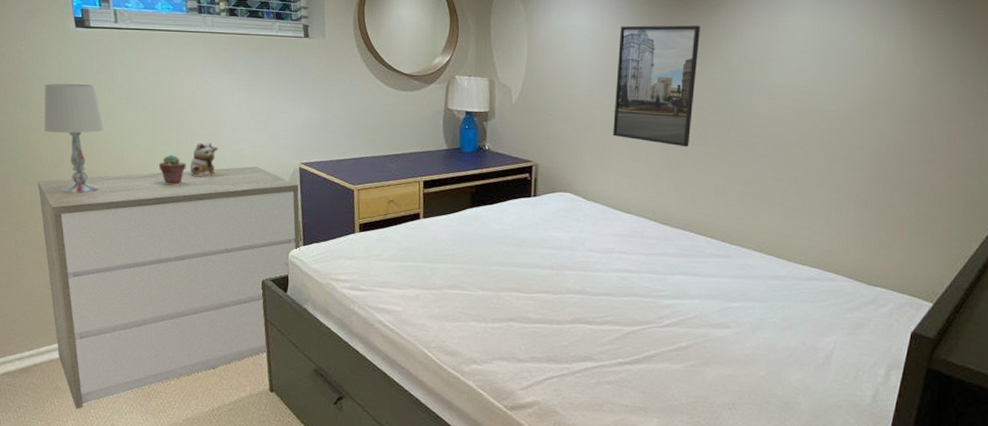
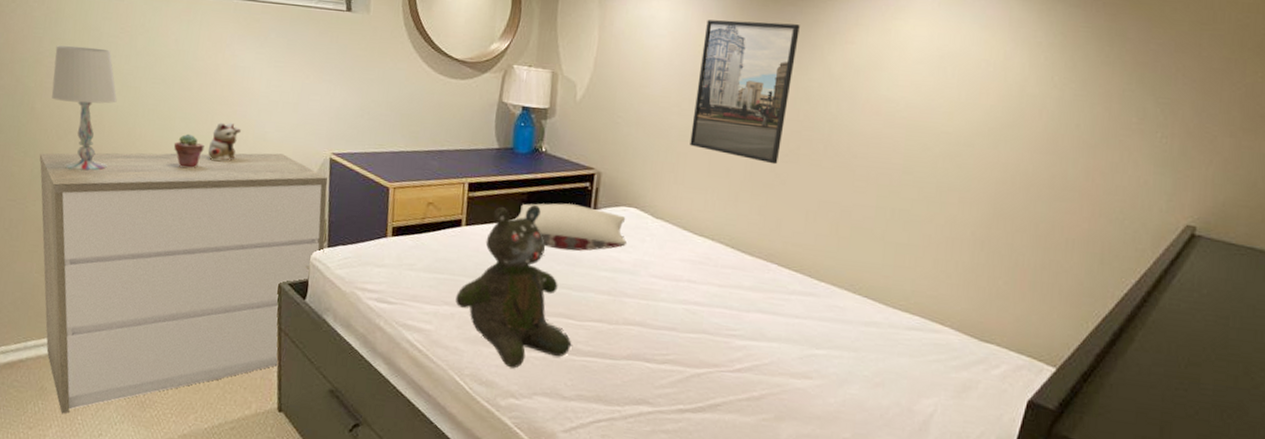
teddy bear: none [419,197,522,339] -> present [455,205,571,369]
pillow: none [466,193,564,234] -> present [515,203,626,251]

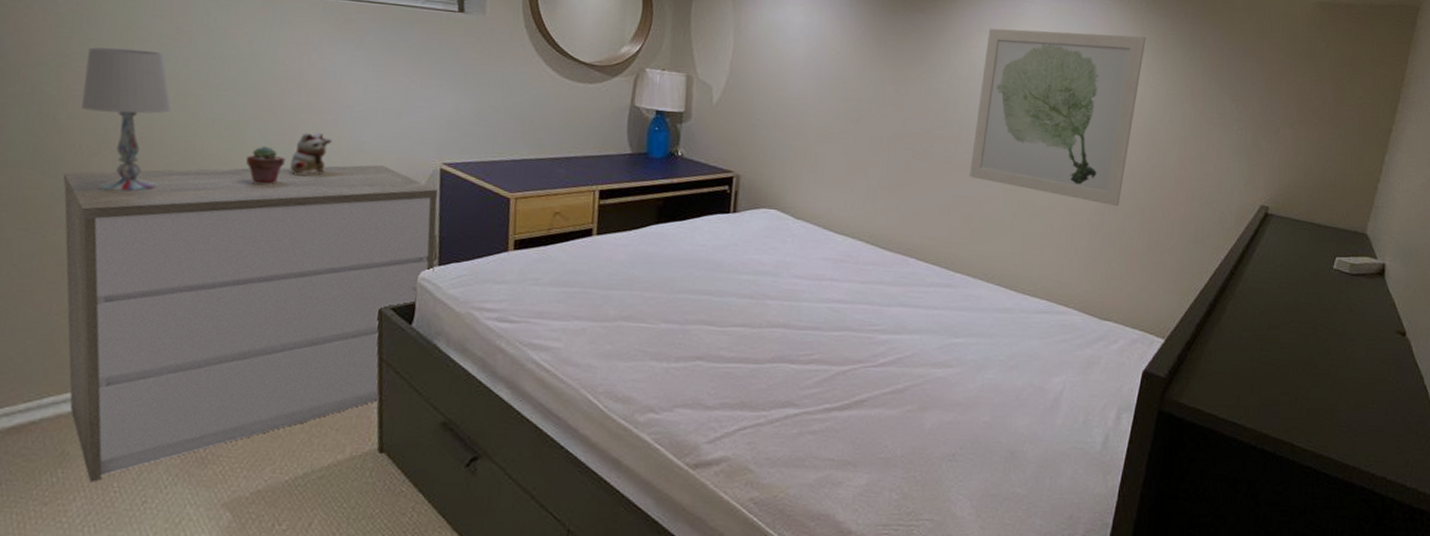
teddy bear: present [455,205,571,369] -> none [587,211,713,381]
pillow: present [515,203,626,251] -> none [651,207,768,256]
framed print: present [689,19,800,165] -> none [828,24,928,163]
wall art: none [839,21,1052,220] -> present [969,28,1146,207]

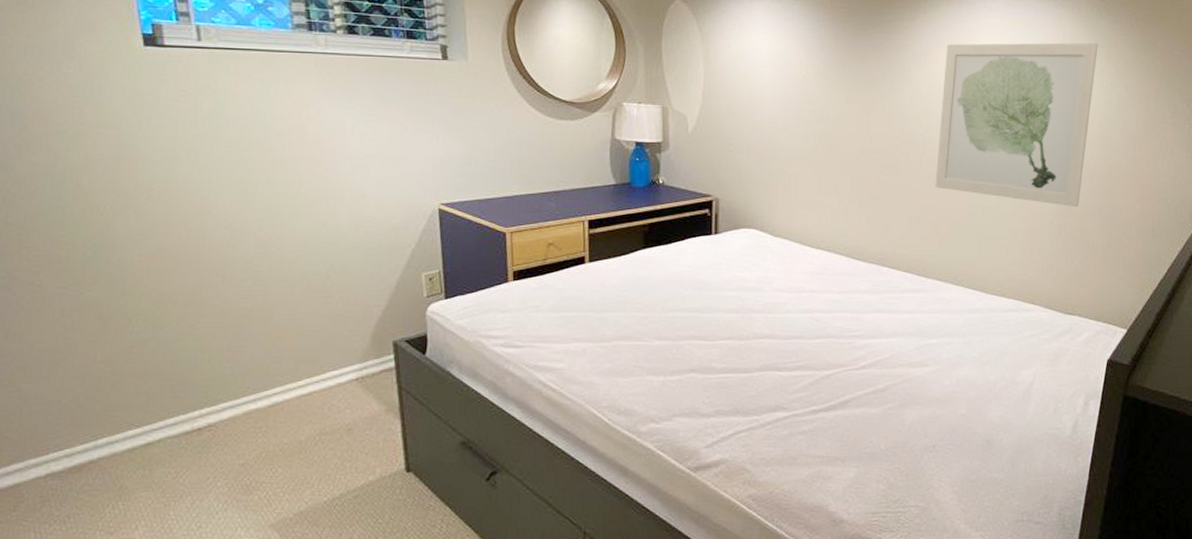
dresser: present [62,165,438,483] -> none [92,209,442,512]
table lamp: present [81,47,171,193] -> none [101,113,184,248]
potted succulent: present [245,145,286,186] -> none [258,197,295,234]
decorative figurine: present [289,132,332,176] -> none [299,181,335,223]

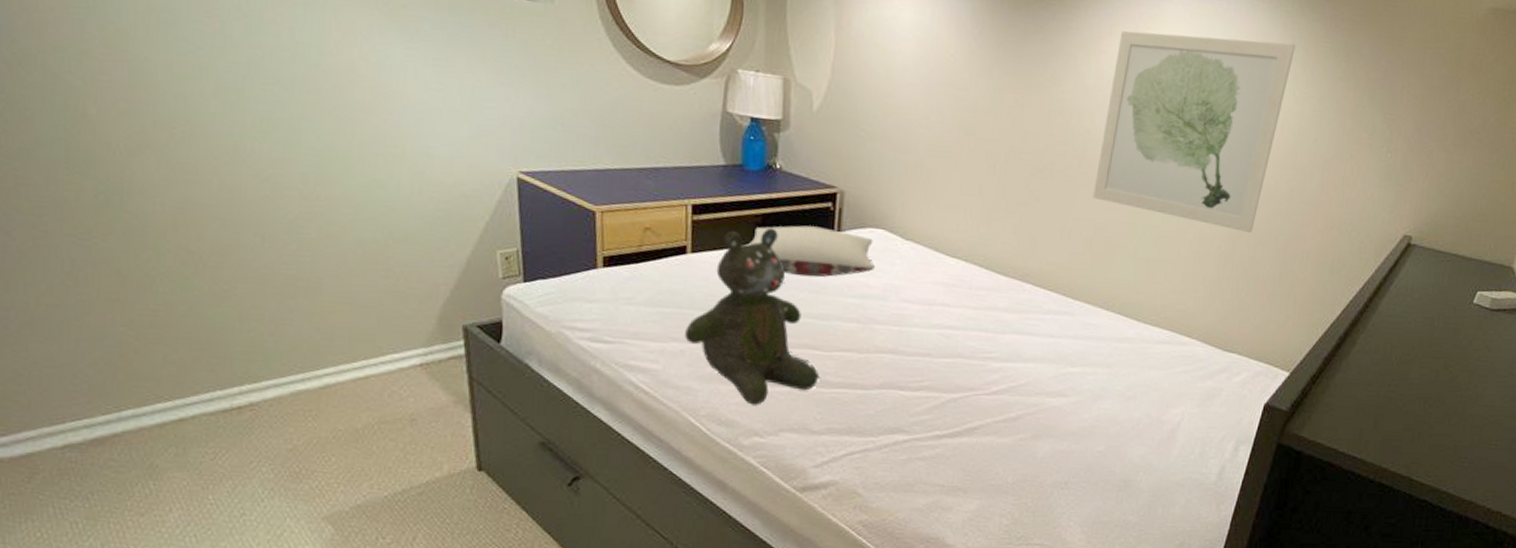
teddy bear: none [586,236,705,394] -> present [685,228,818,405]
pillow: none [639,231,749,276] -> present [749,225,875,278]

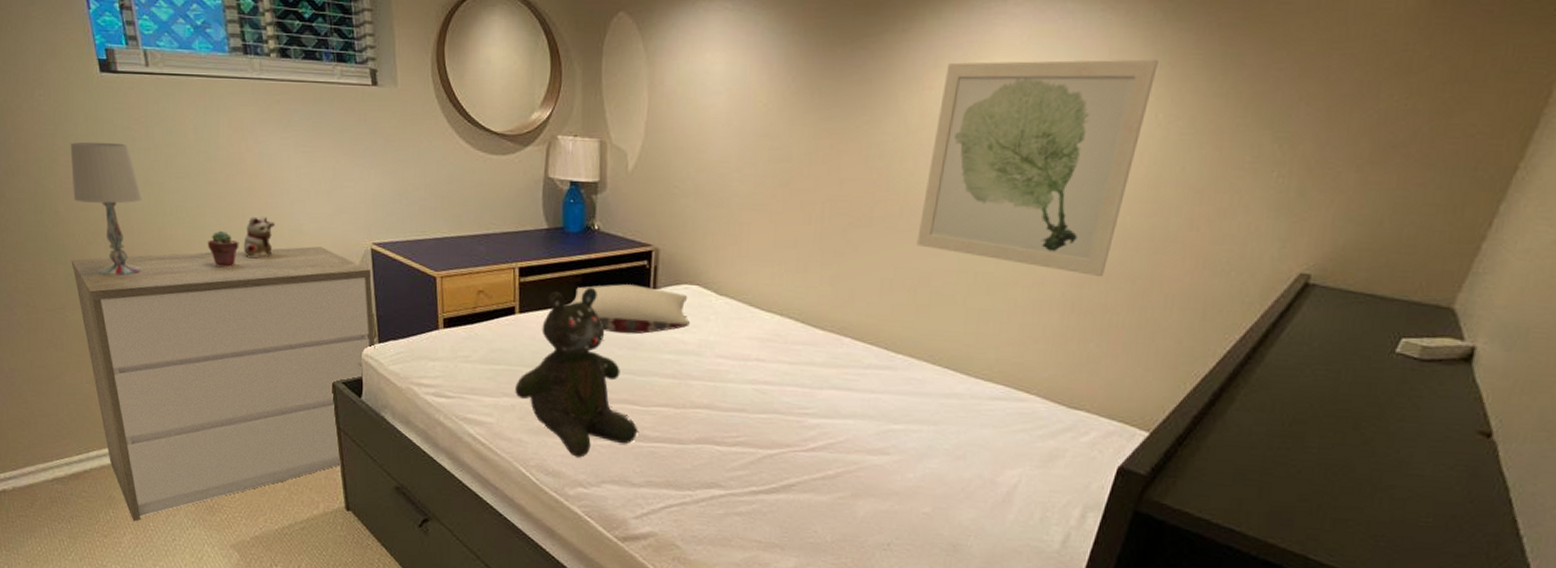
dresser: none [104,172,520,495] -> present [71,246,376,522]
table lamp: none [108,31,212,197] -> present [70,141,142,277]
potted succulent: none [302,148,346,192] -> present [207,230,239,268]
decorative figurine: none [351,134,395,183] -> present [243,215,275,259]

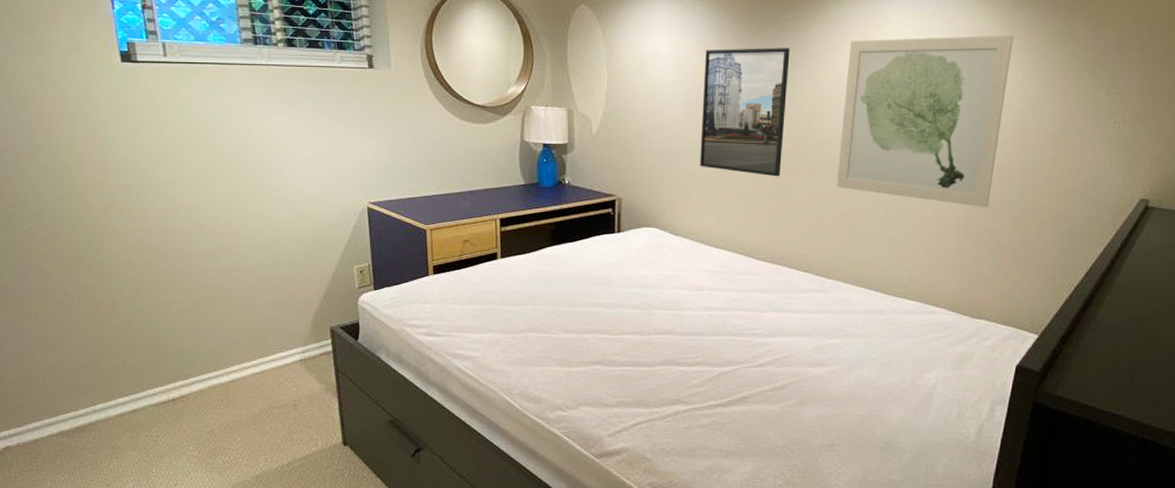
table lamp: present [70,141,142,277] -> none [90,122,156,241]
dresser: present [71,246,376,522] -> none [86,207,371,469]
potted succulent: present [207,230,239,268] -> none [216,196,246,229]
decorative figurine: present [243,215,275,259] -> none [250,182,279,220]
teddy bear: present [515,288,637,458] -> none [499,234,608,384]
pillow: present [571,284,690,335] -> none [547,229,650,272]
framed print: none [753,70,871,230] -> present [700,48,790,177]

